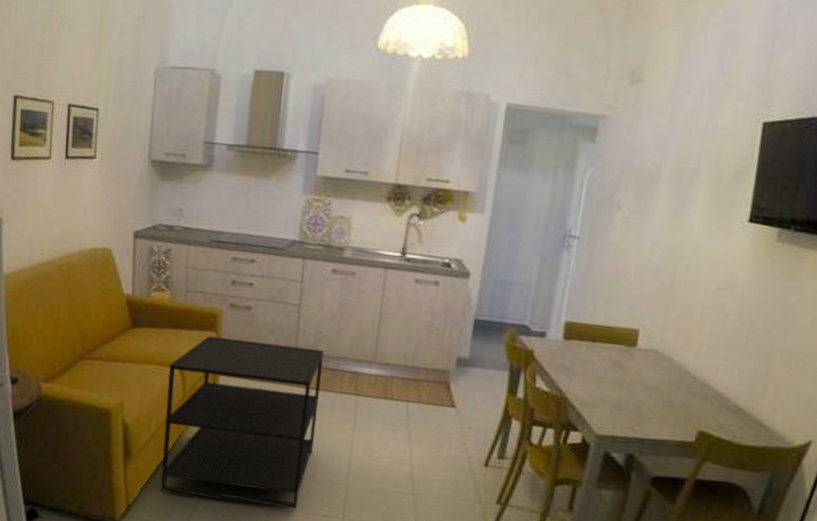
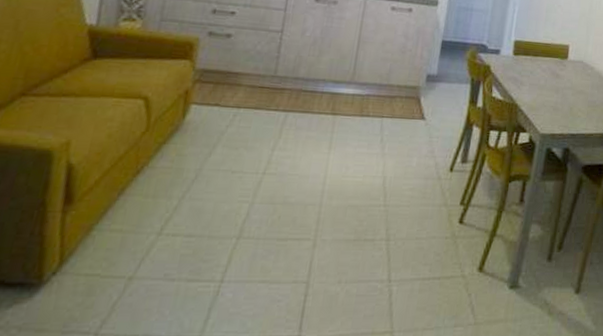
side table: present [160,336,324,509] -> none [107,64,304,238]

